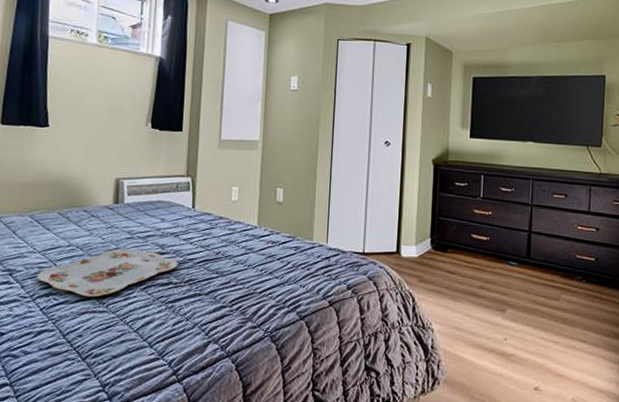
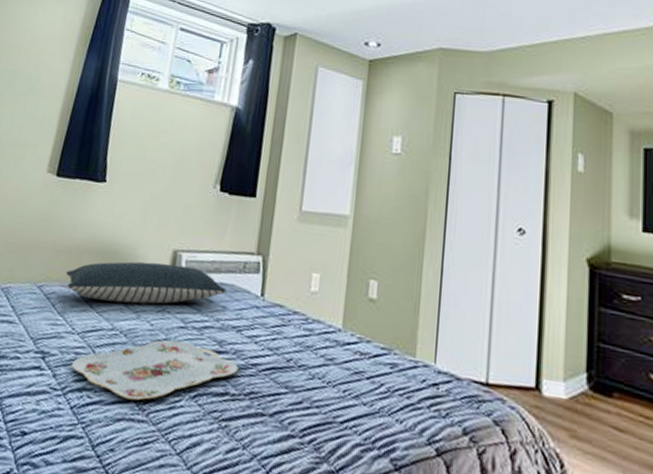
pillow: none [22,189,164,225] -> present [66,261,227,304]

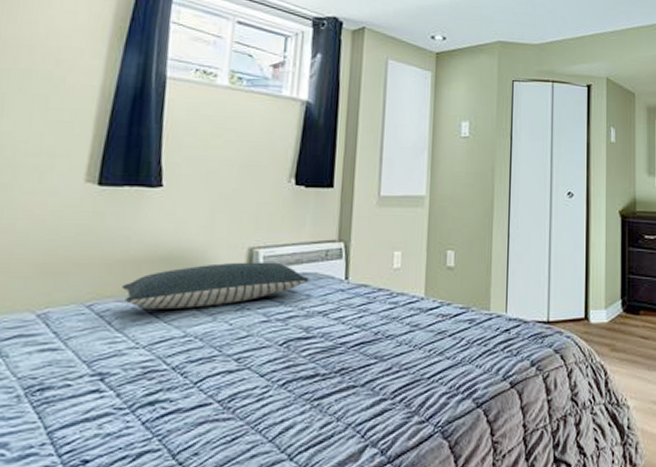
serving tray: present [71,339,239,401] -> none [138,335,327,401]

